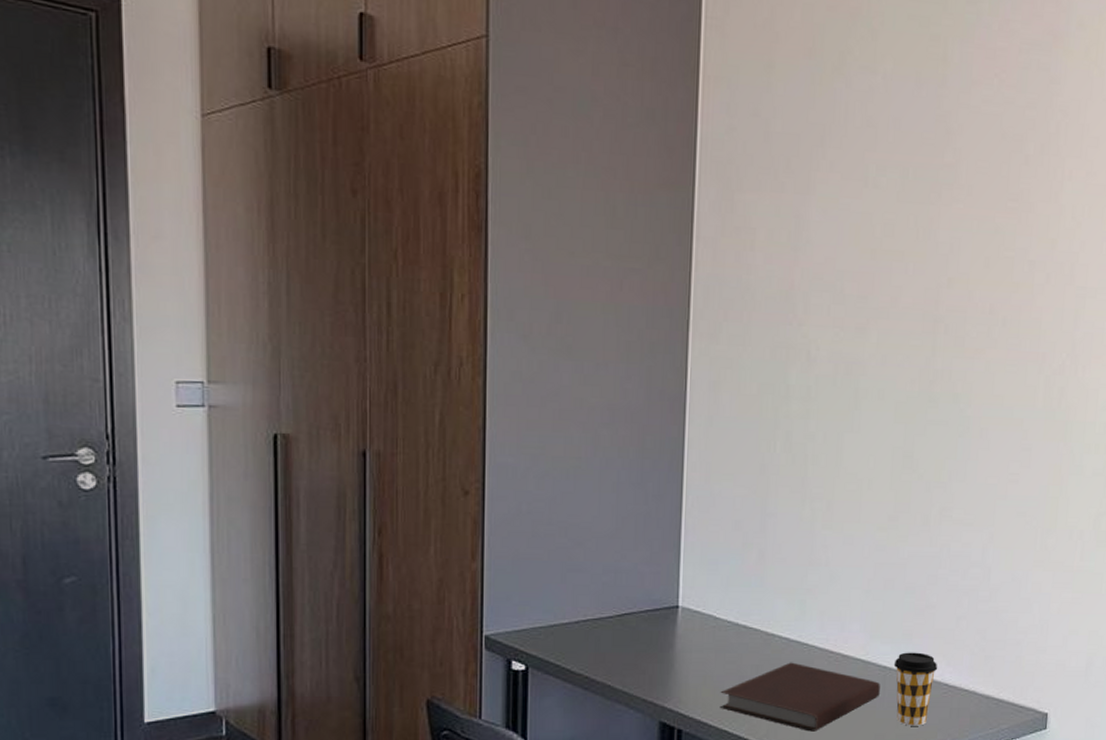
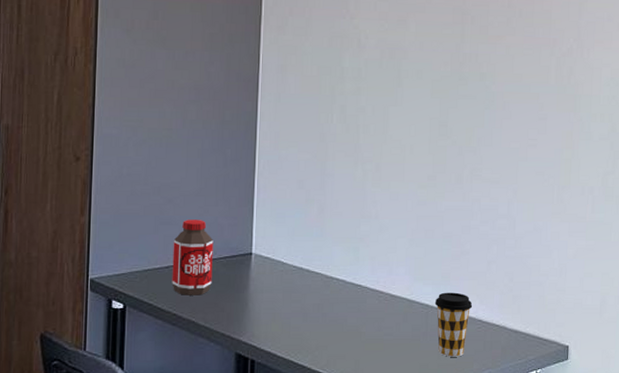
bottle: none [583,566,633,655] -> present [172,219,214,295]
notebook: present [719,662,880,732] -> none [286,301,423,362]

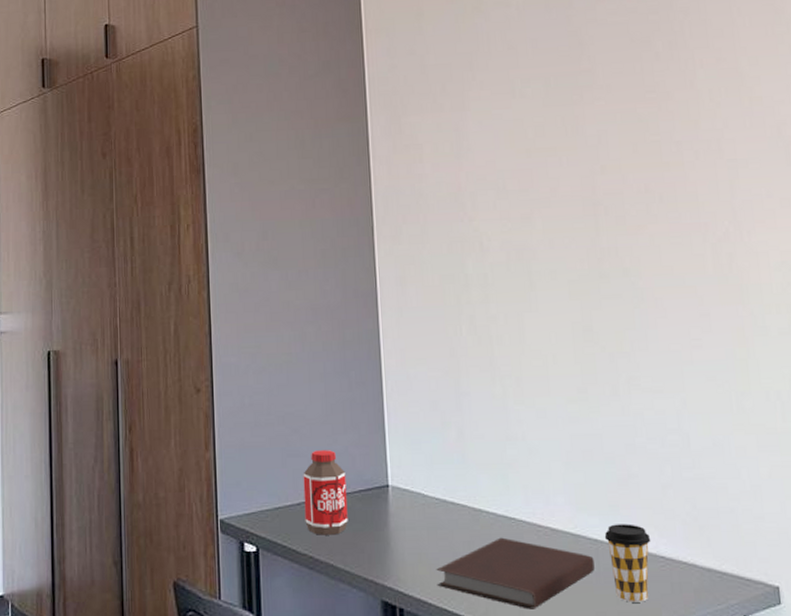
notebook: none [286,301,423,362] -> present [436,537,595,609]

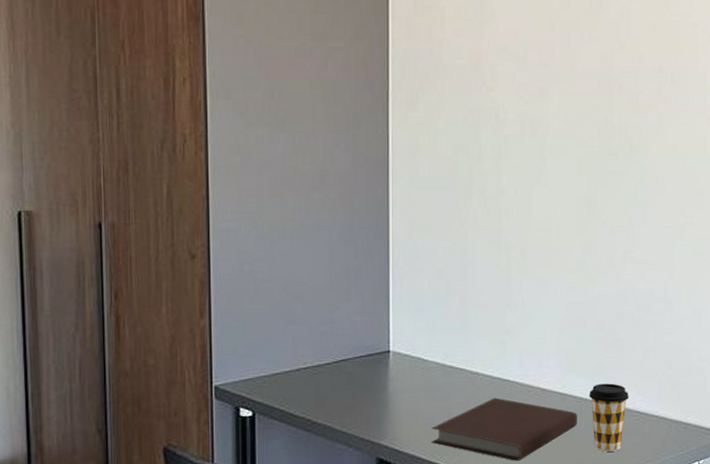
bottle: present [303,450,348,535] -> none [303,317,348,399]

